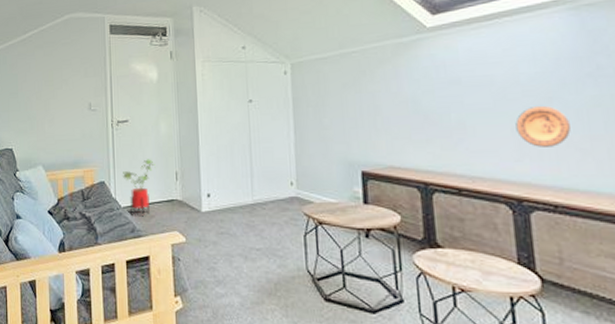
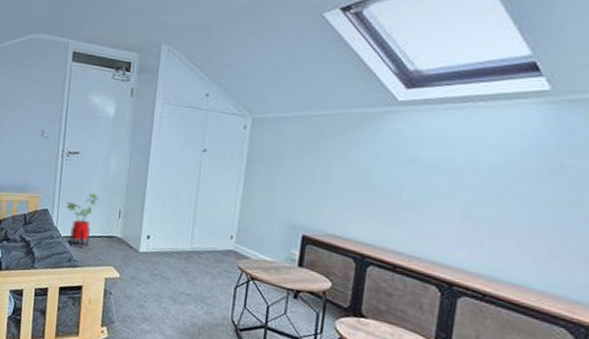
decorative plate: present [515,105,571,147] -> none [464,195,519,239]

